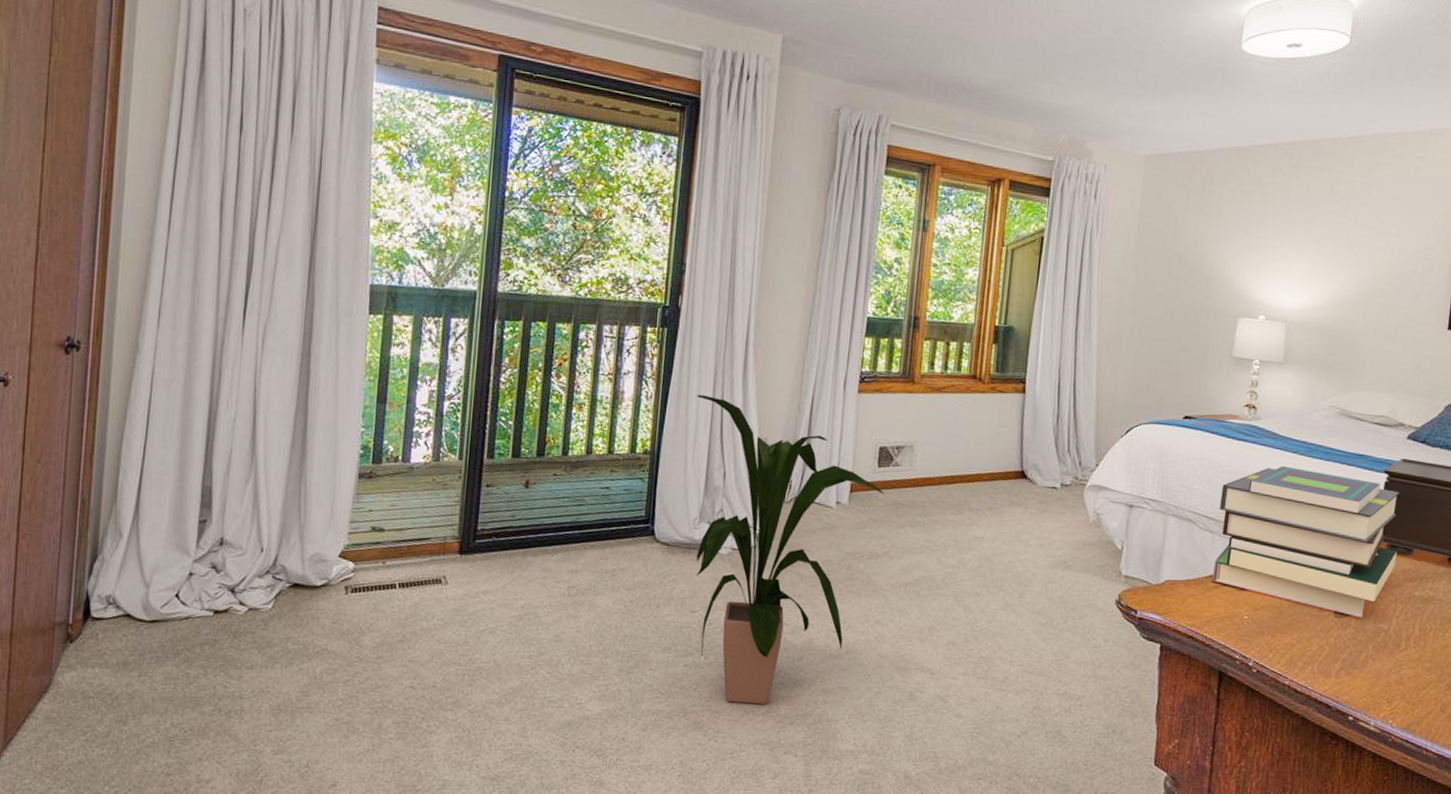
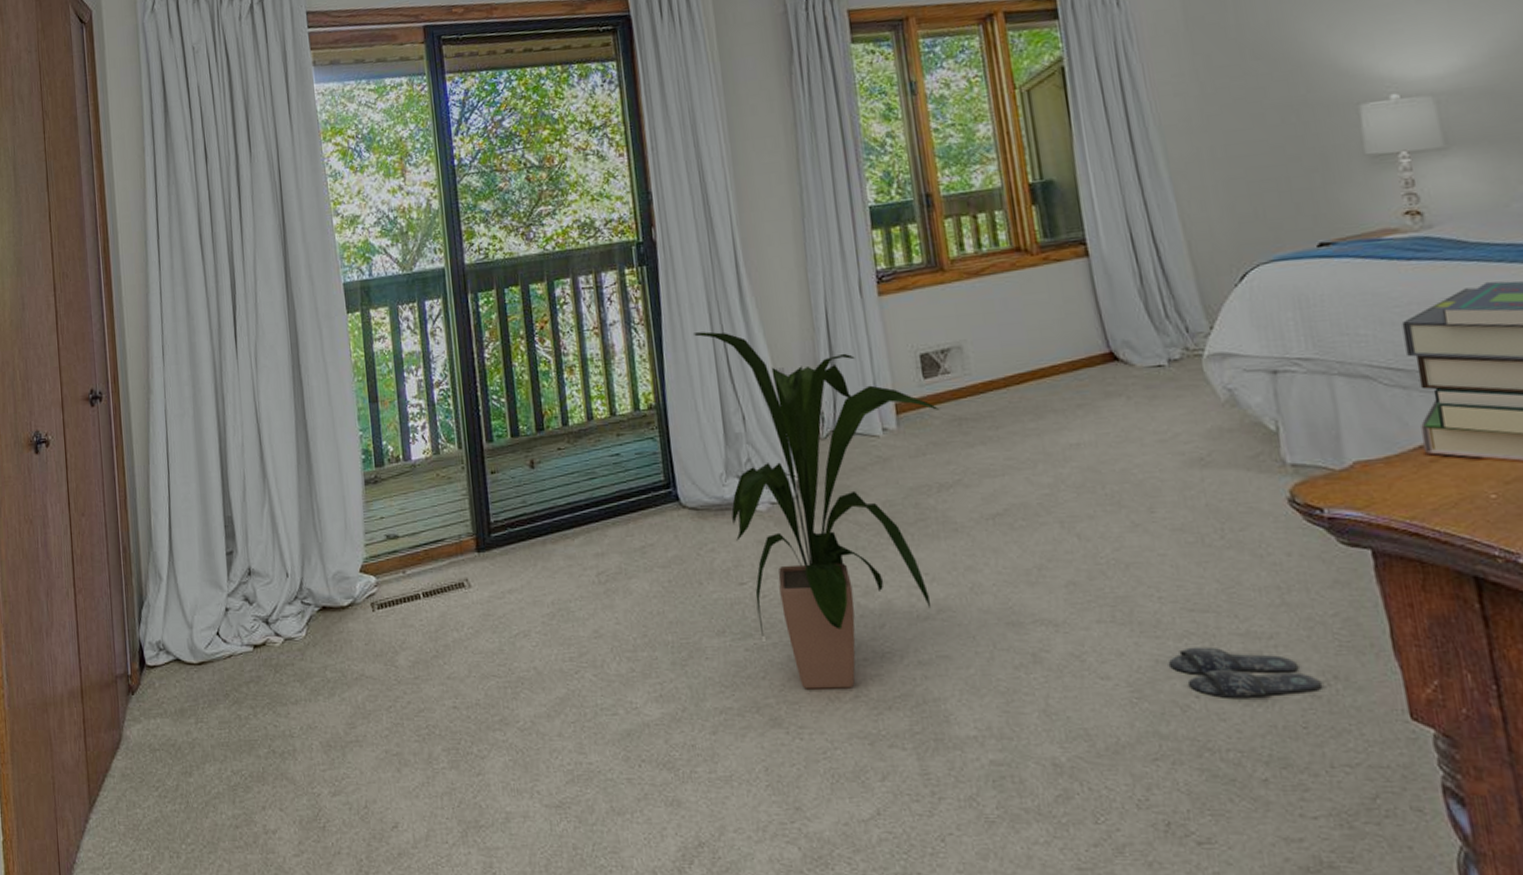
slippers: none [1006,700,1104,741] -> present [1169,646,1322,699]

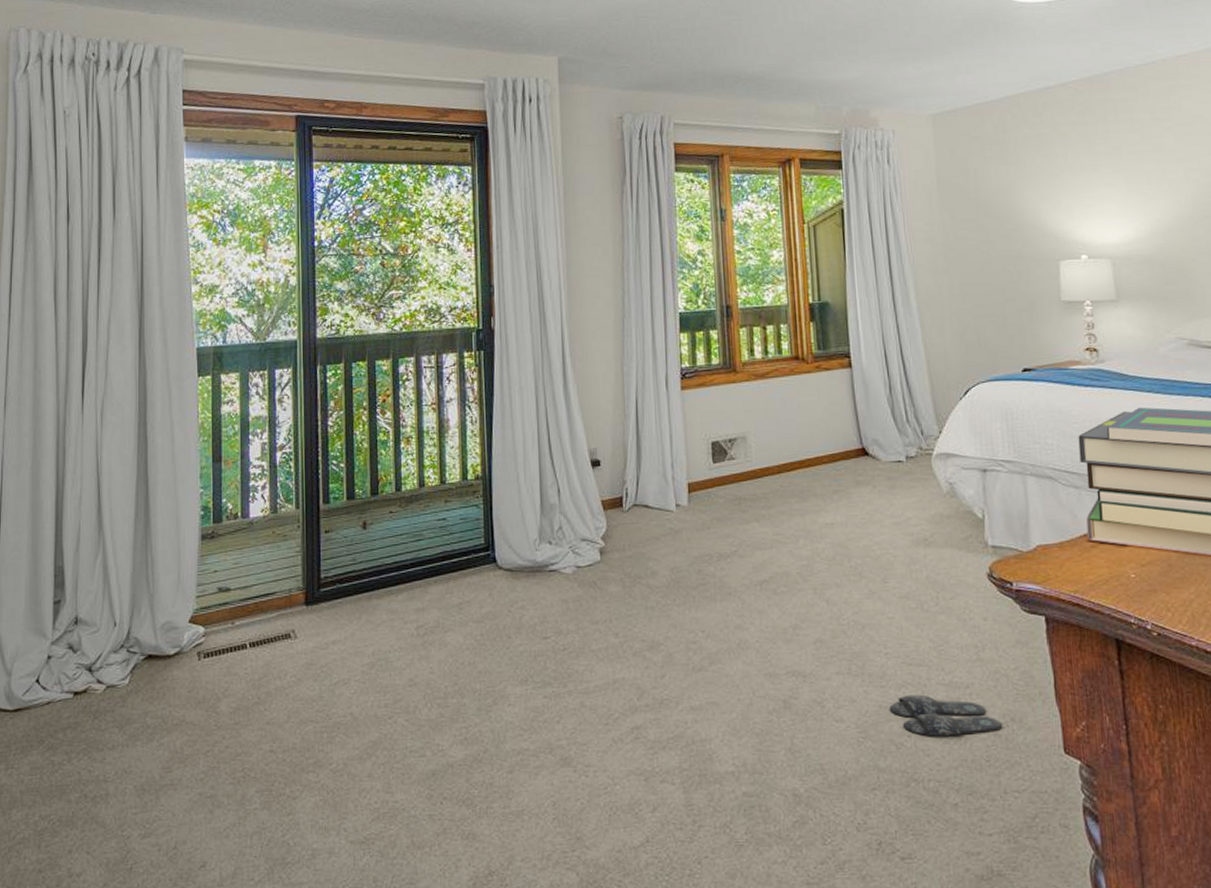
house plant: present [694,331,940,689] -> none [521,412,725,732]

